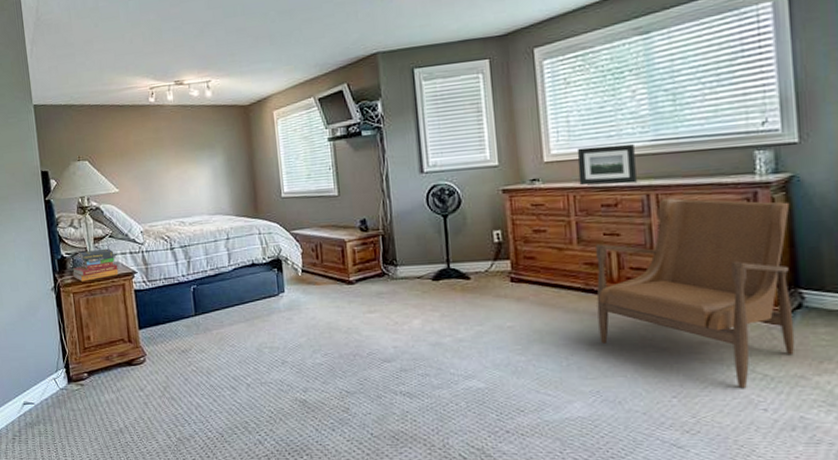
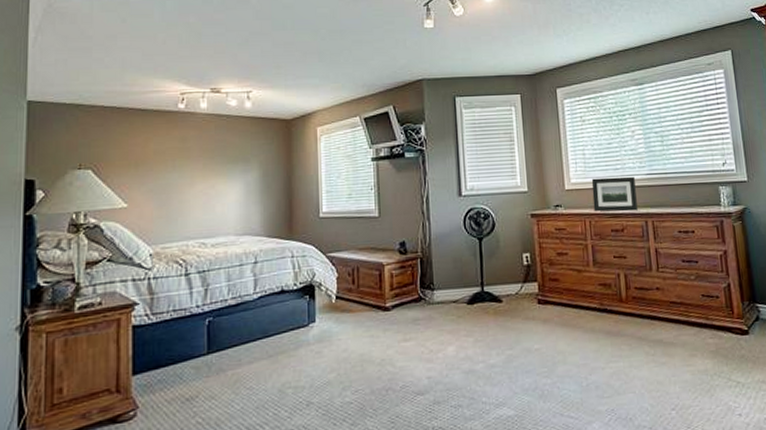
books: present [72,248,119,282] -> none [50,275,114,317]
armchair: present [596,197,795,389] -> none [608,224,757,397]

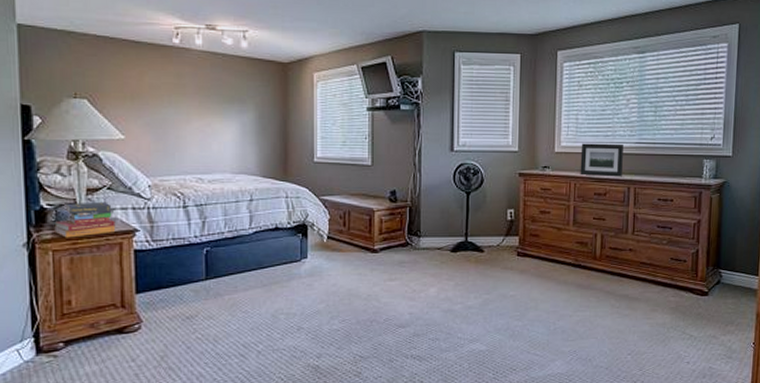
books: none [50,275,114,317] -> present [54,201,116,238]

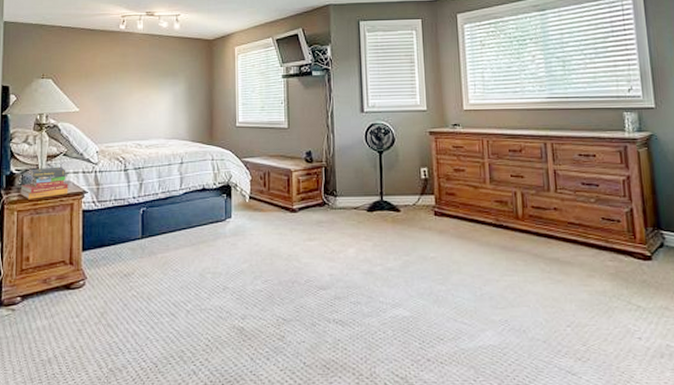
picture frame: present [580,143,623,177] -> none [490,99,536,133]

